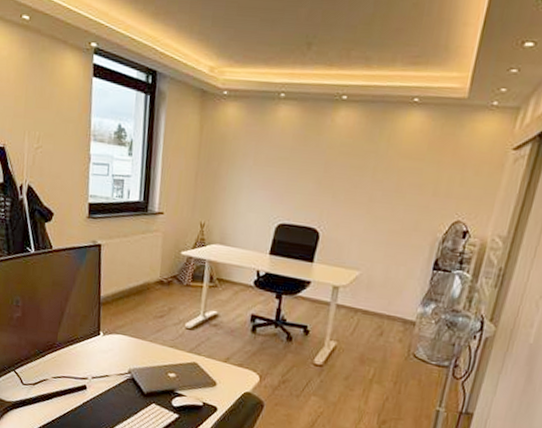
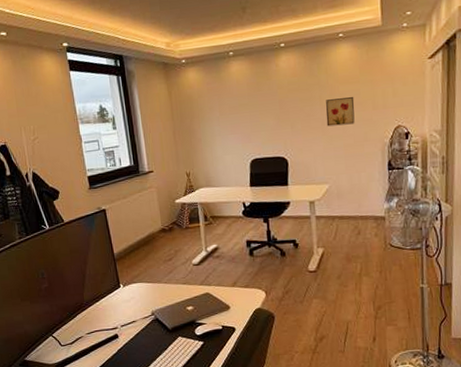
wall art: none [374,173,414,208] -> present [326,97,355,127]

